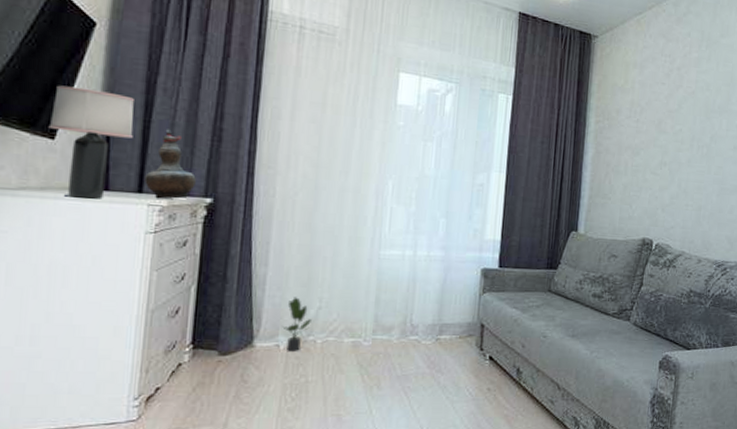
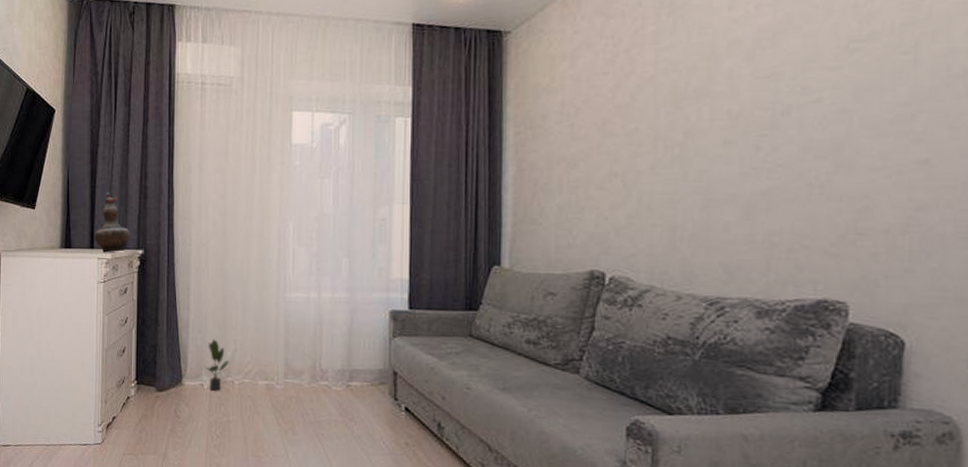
table lamp: present [48,85,134,200] -> none [31,165,84,257]

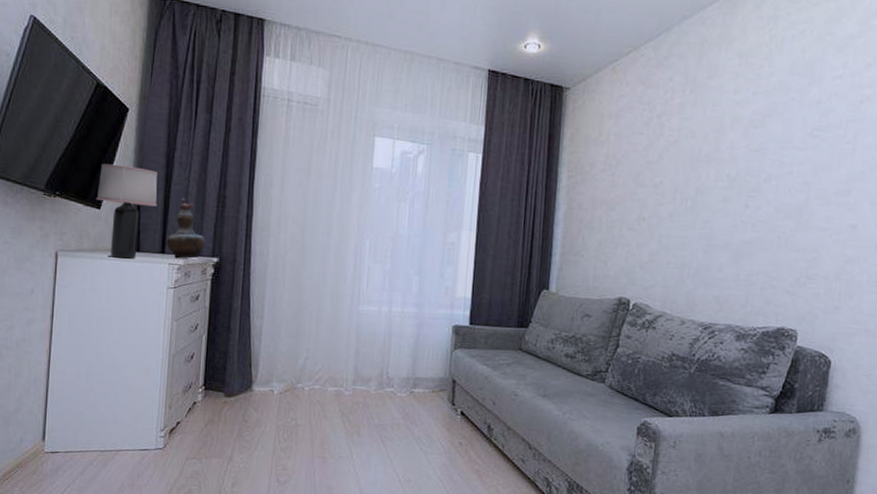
table lamp: none [31,165,84,257] -> present [96,163,157,260]
potted plant: present [205,339,230,391] -> none [276,347,301,397]

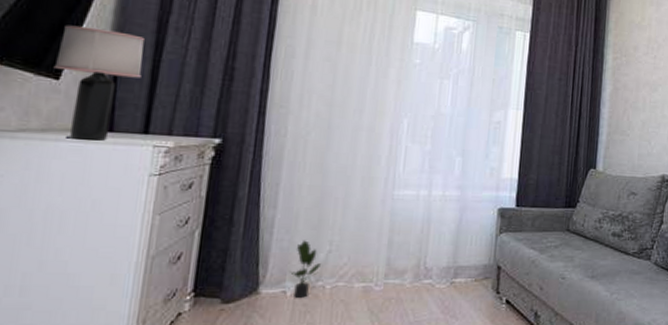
decorative vase: present [166,197,205,259] -> none [151,68,205,140]
potted plant: none [276,347,301,397] -> present [290,240,322,298]

